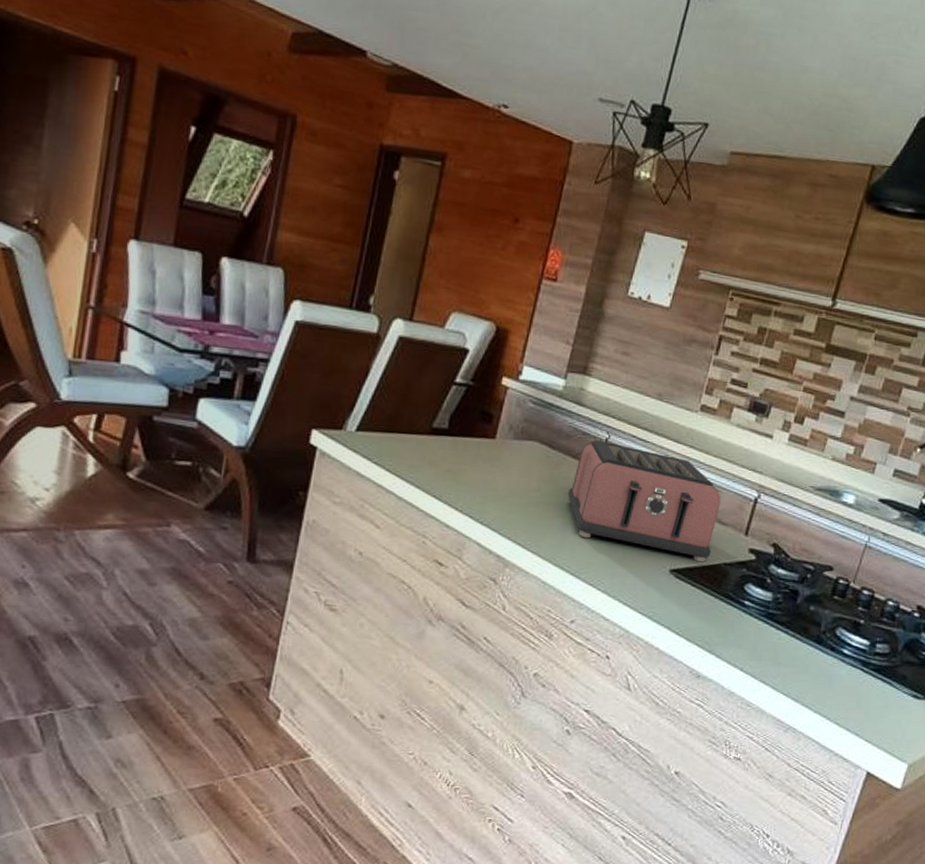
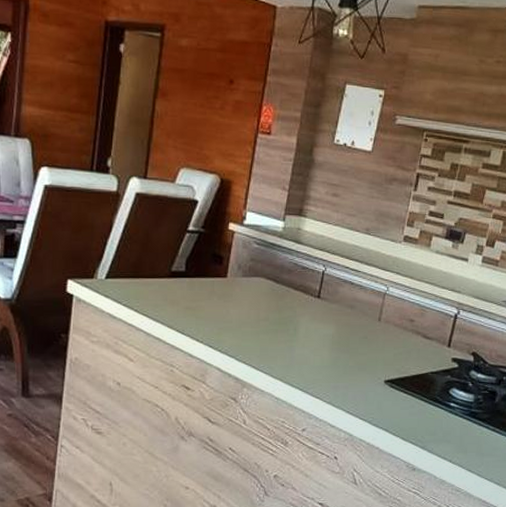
toaster: present [567,439,721,563] -> none [293,272,426,373]

